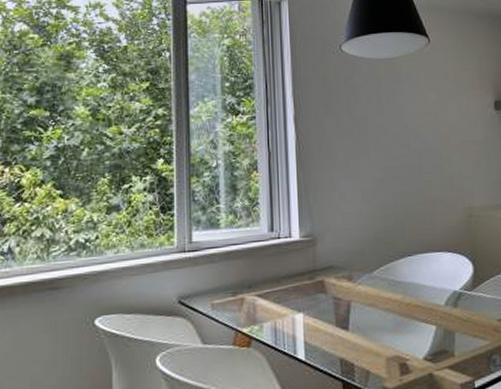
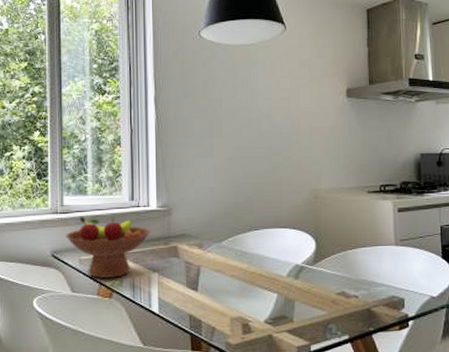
fruit bowl: none [195,252,294,325] -> present [66,216,151,278]

